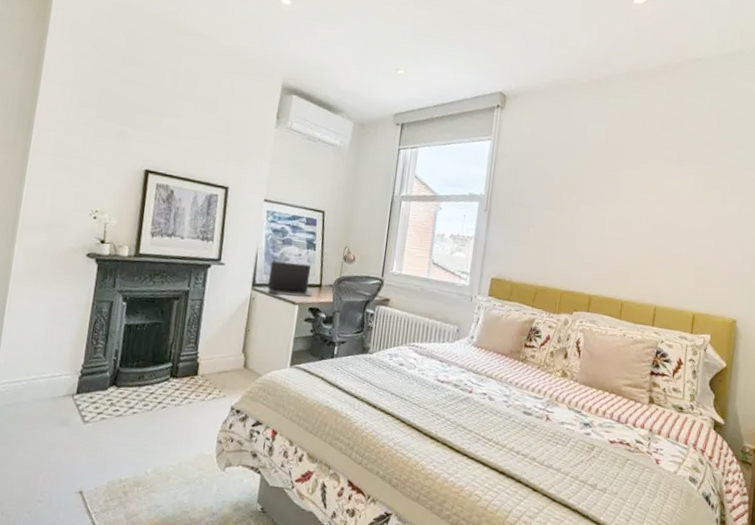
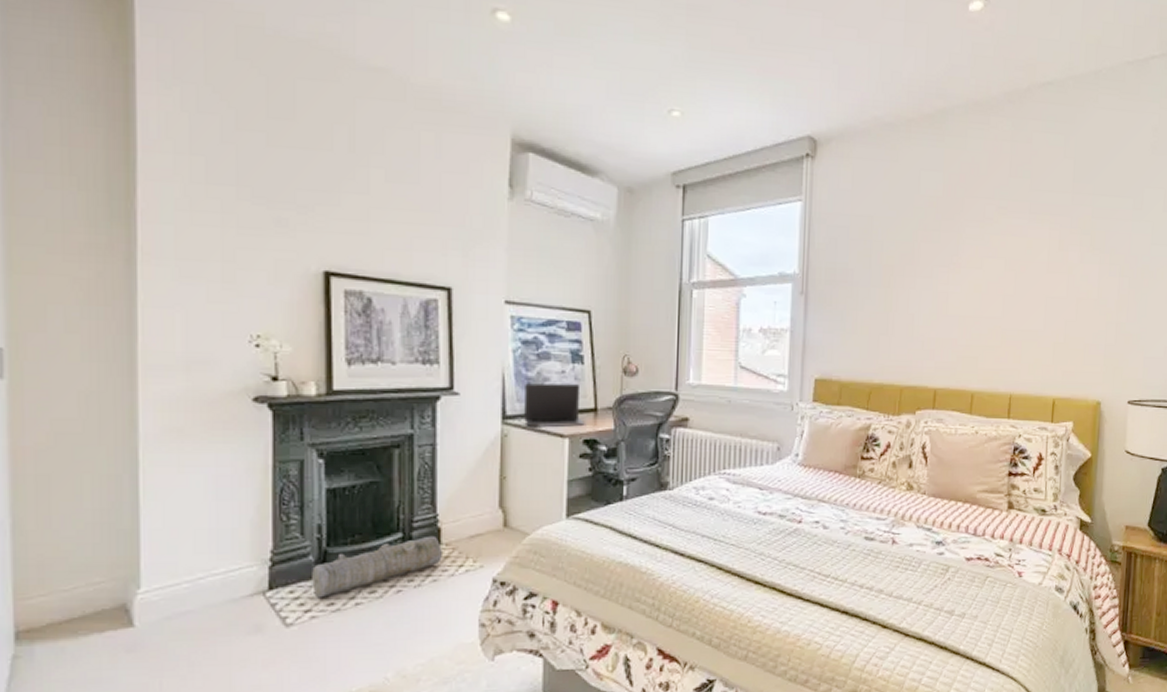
decorative log: none [105,367,198,405] -> present [312,535,442,598]

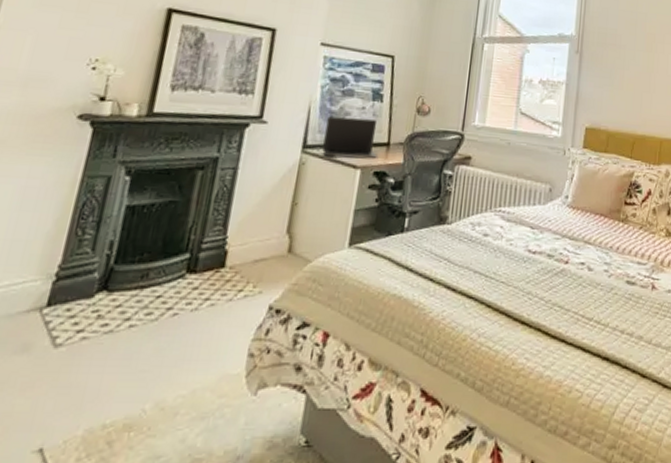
decorative log: present [312,535,442,598] -> none [90,258,226,318]

